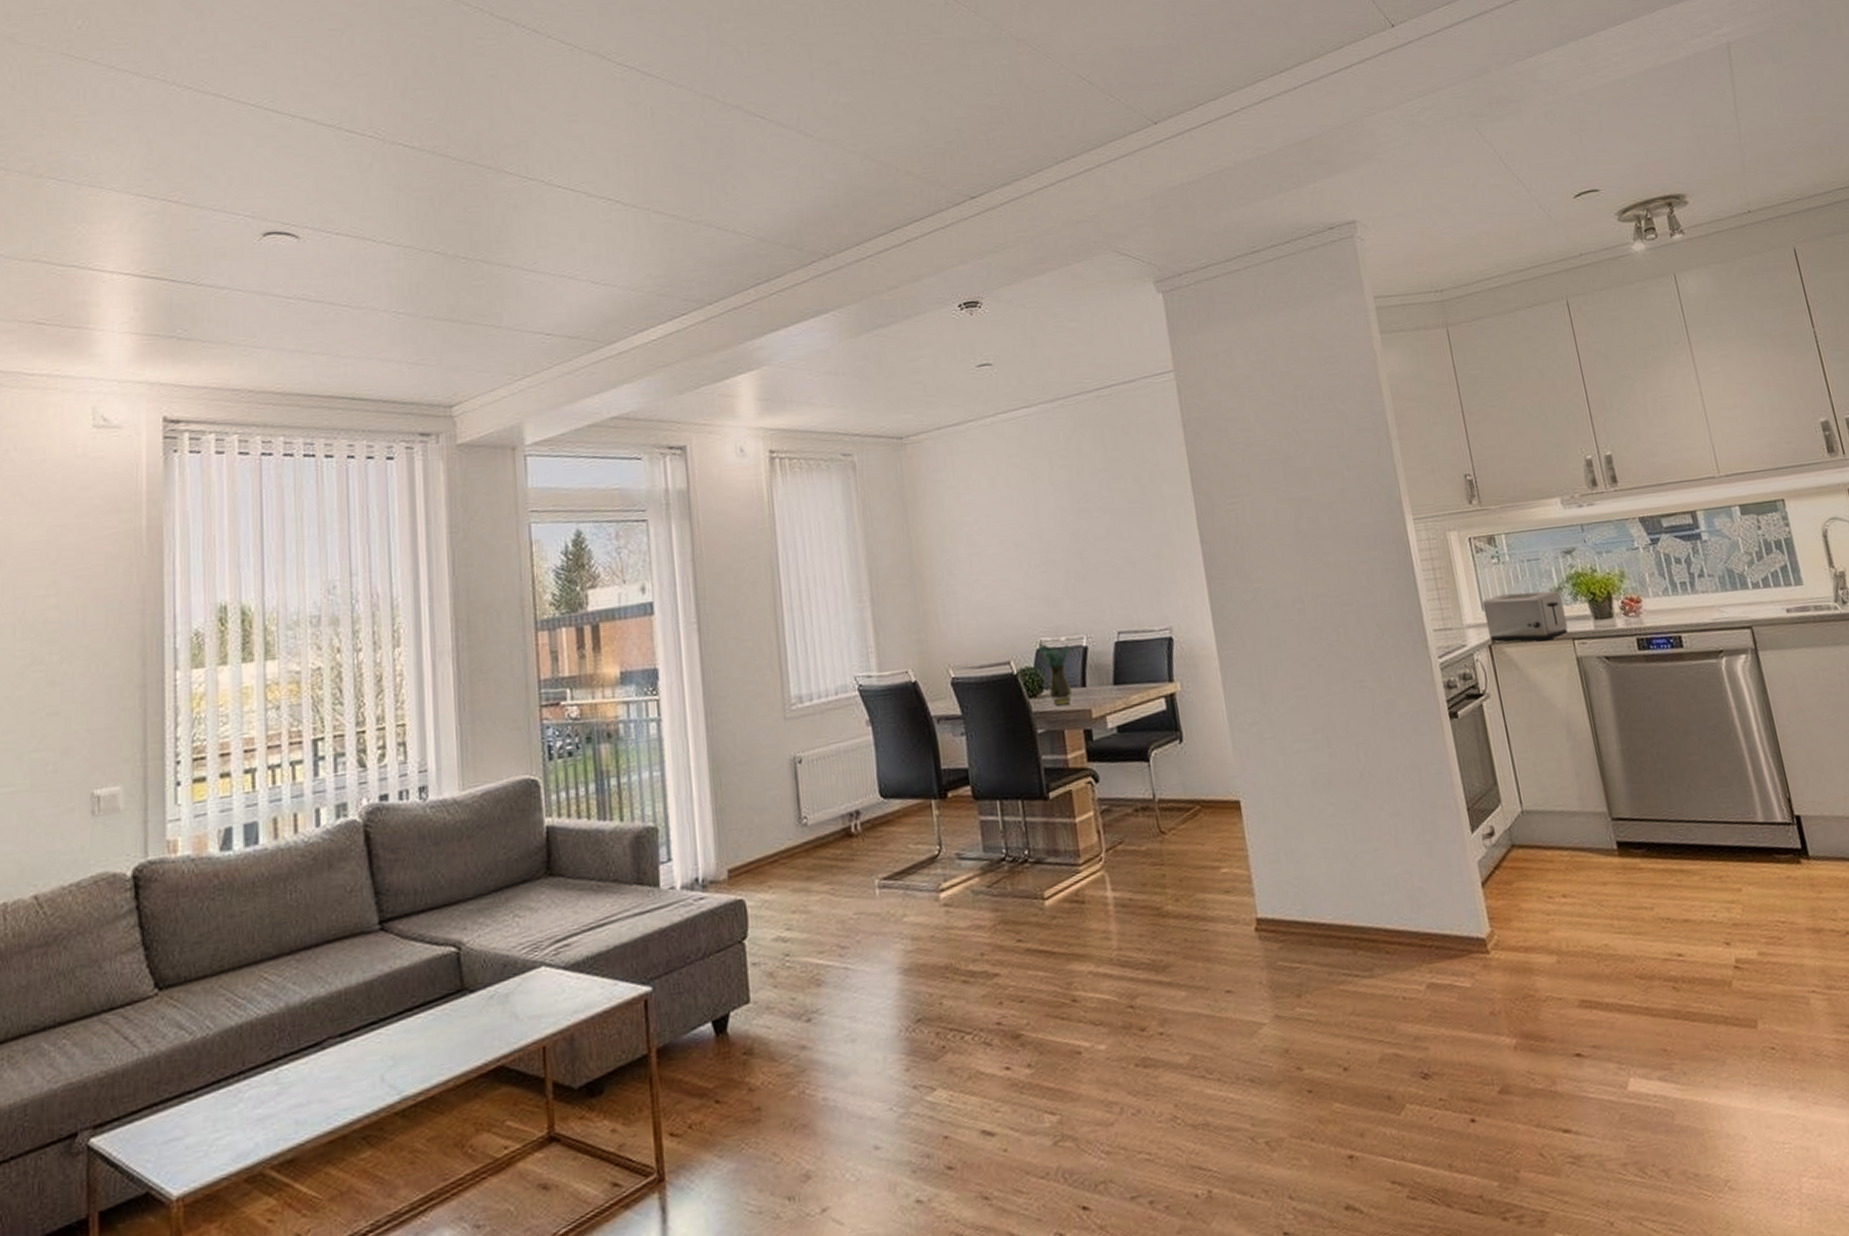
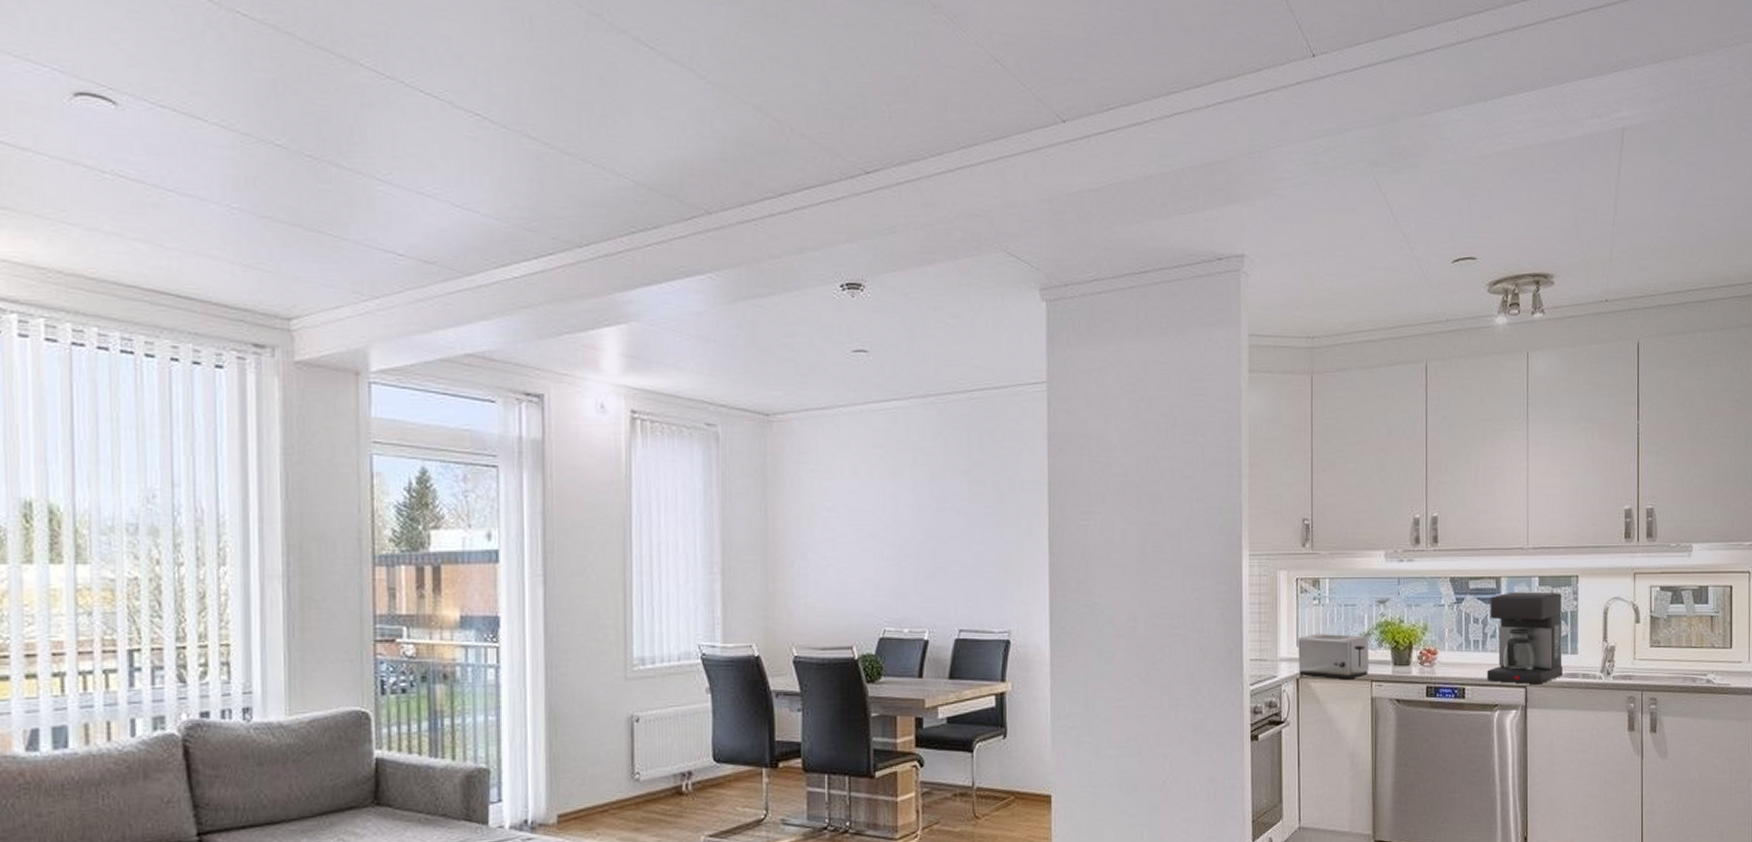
vase: present [1037,641,1073,706] -> none [881,631,910,693]
coffee maker: none [1688,520,1791,626] -> present [1487,591,1562,685]

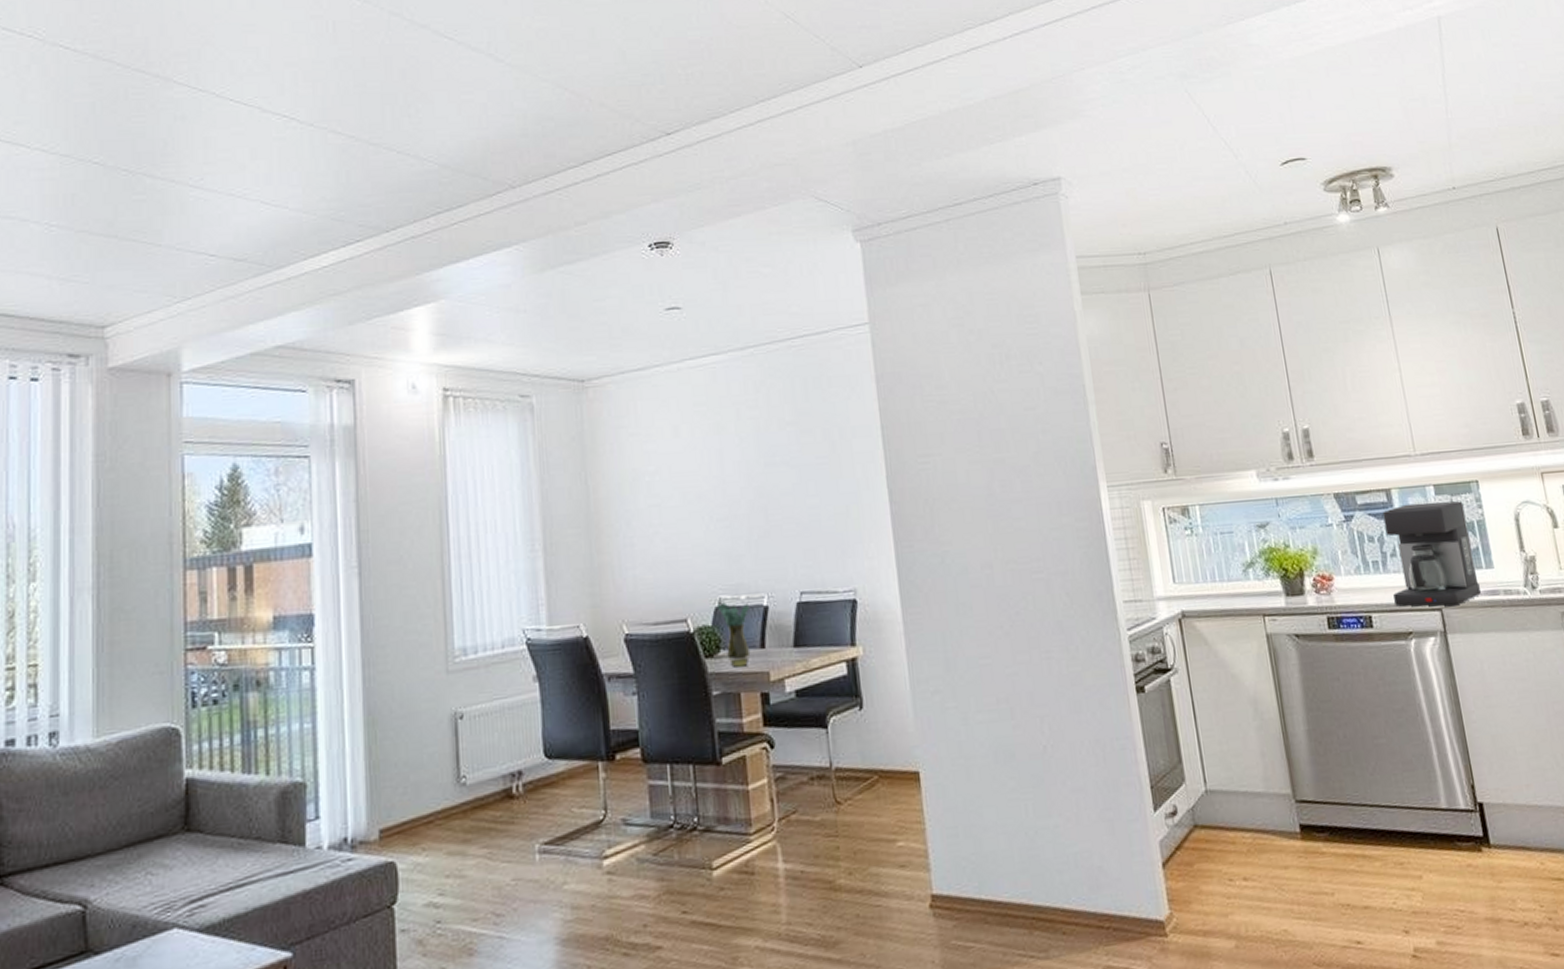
vase: none [881,631,910,693] -> present [716,599,751,668]
toaster: present [1298,633,1370,680] -> none [1173,565,1259,617]

